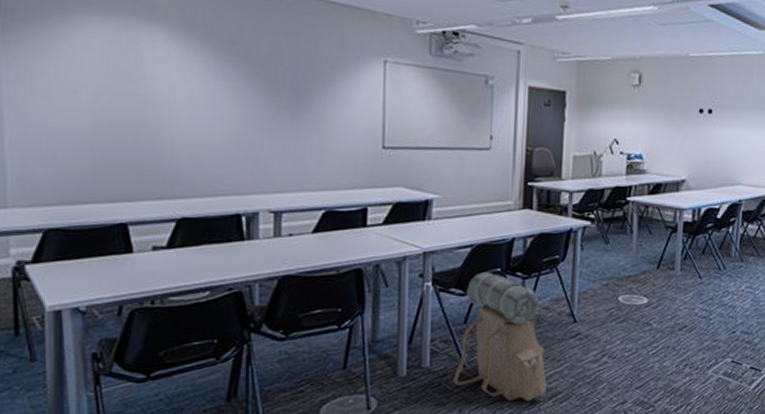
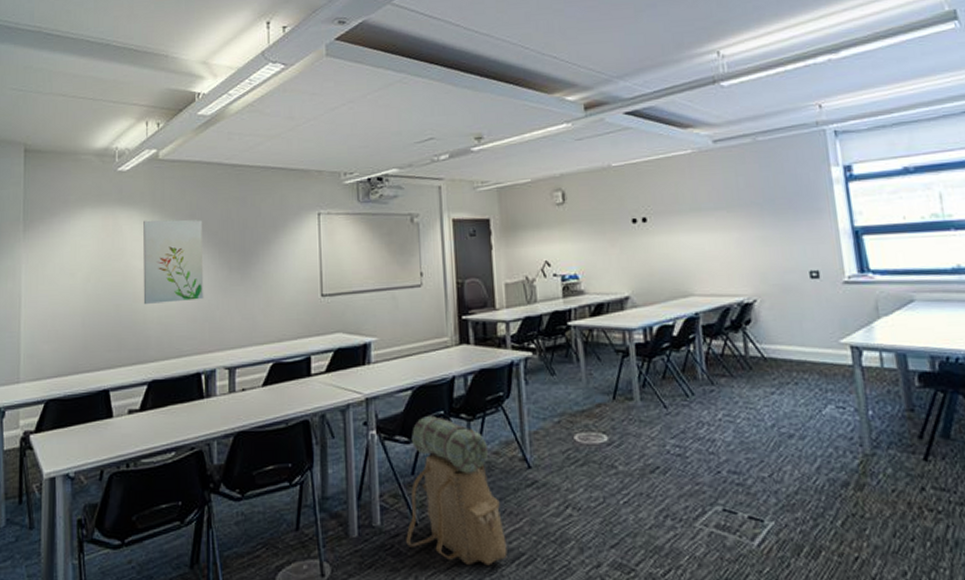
wall art: none [169,40,246,138] -> present [143,219,204,304]

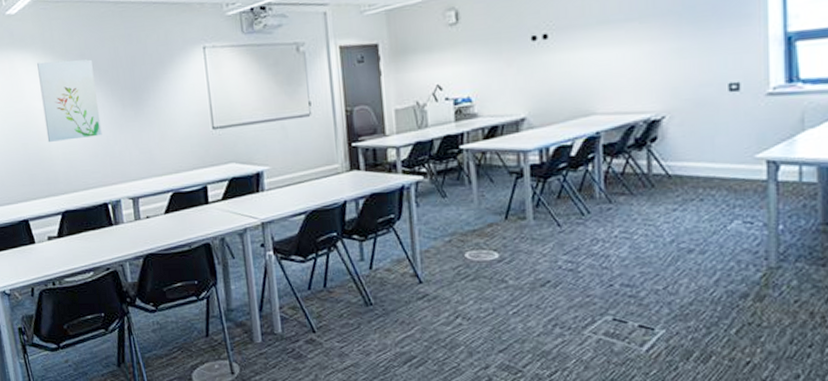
backpack: present [406,416,507,566] -> none [305,238,400,367]

